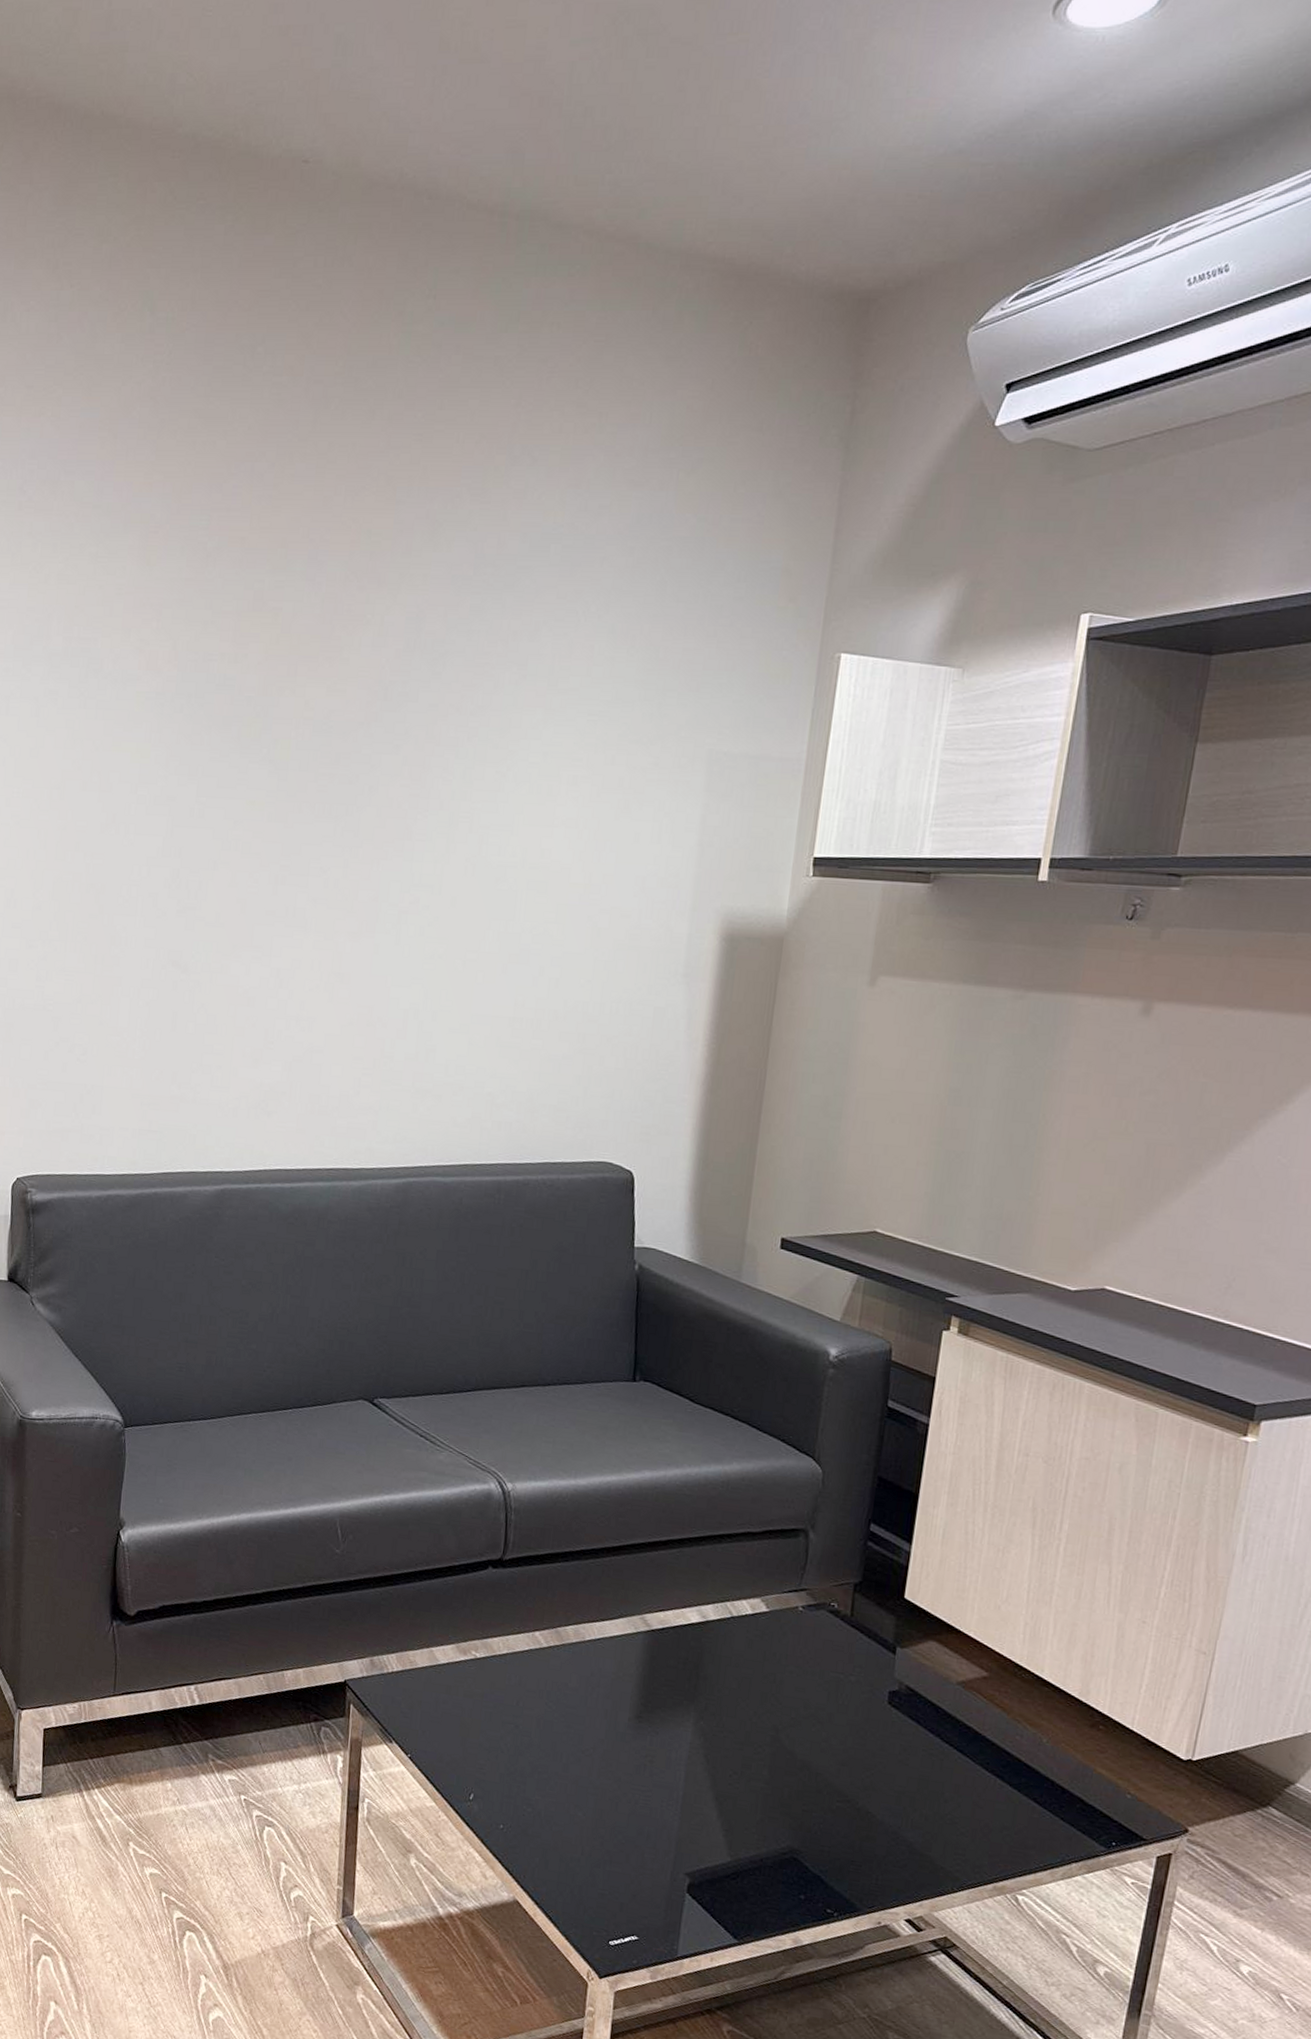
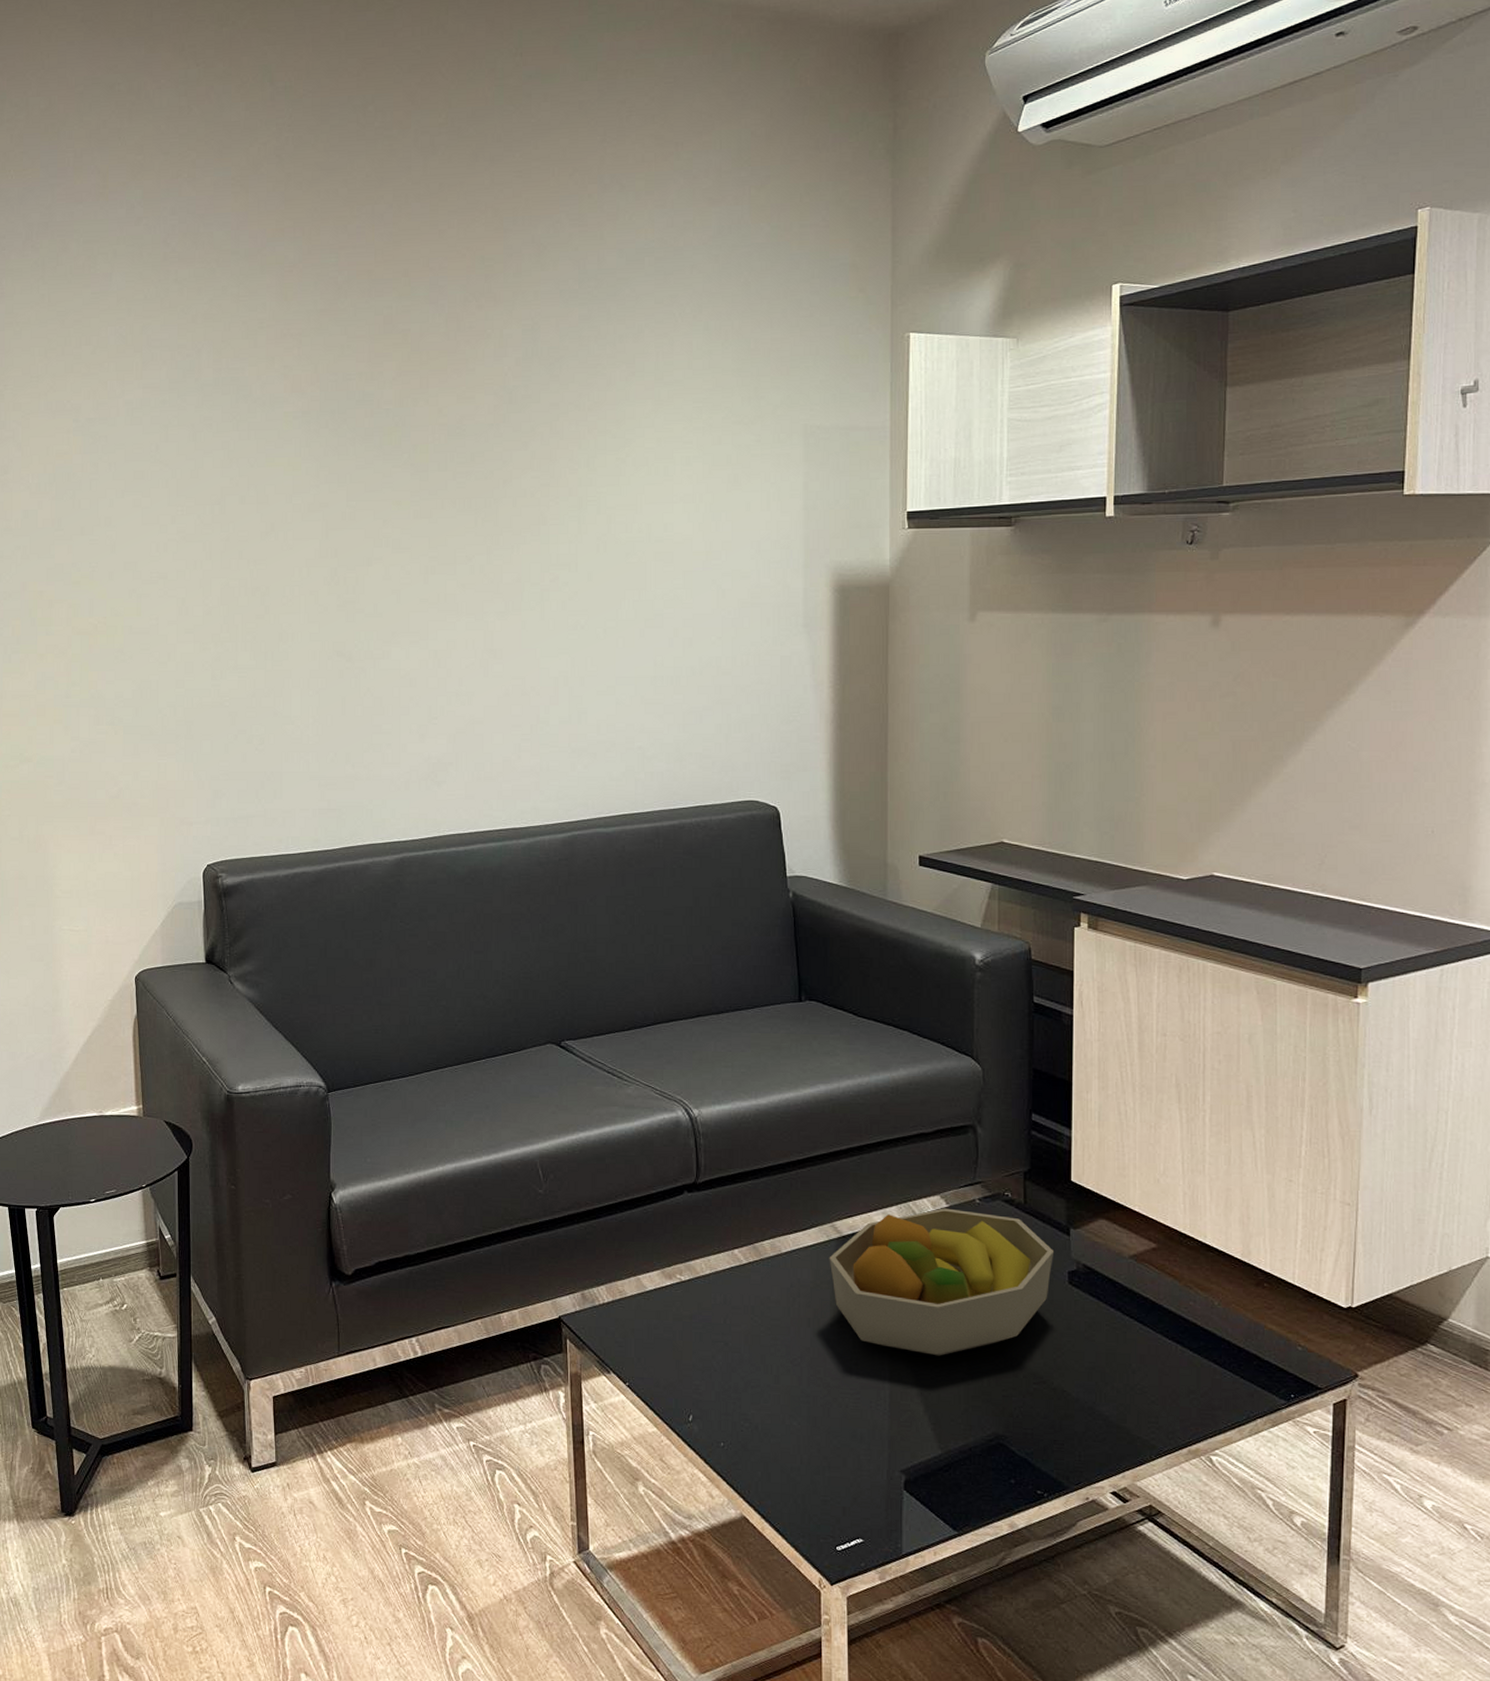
fruit bowl: none [634,1612,877,1763] -> present [829,1208,1055,1356]

